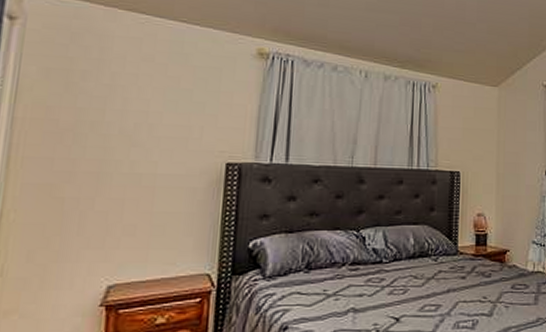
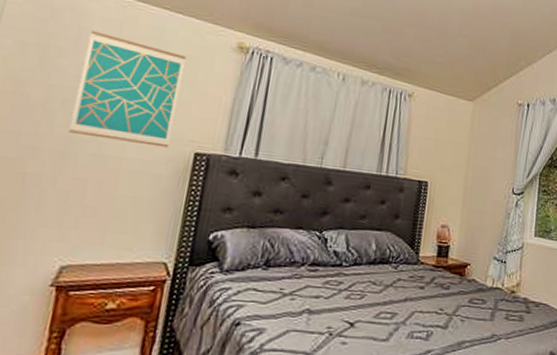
wall art: none [101,50,208,161] -> present [69,30,186,148]

